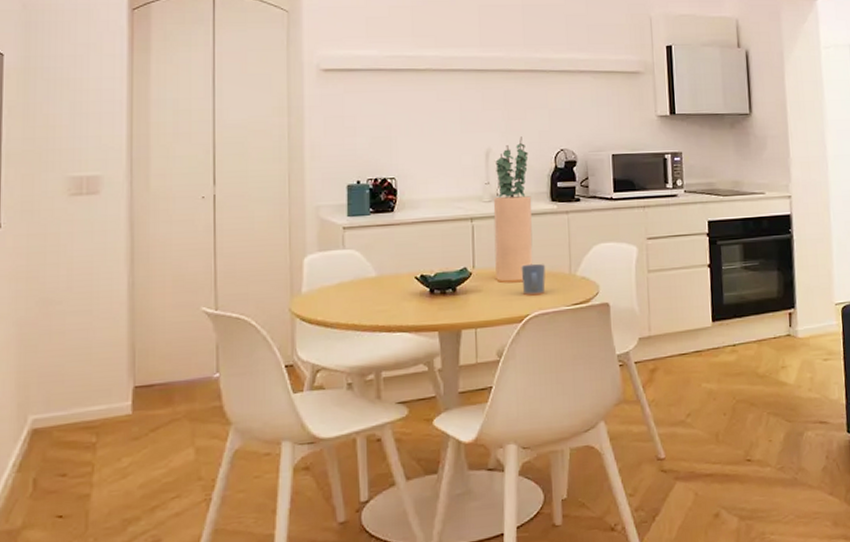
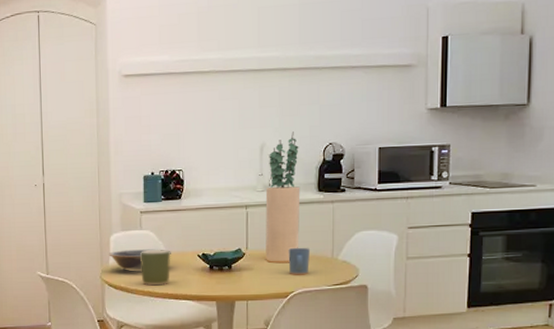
bowl: none [302,272,382,301] -> present [109,249,171,272]
mug: none [343,272,382,317] -> present [140,250,171,286]

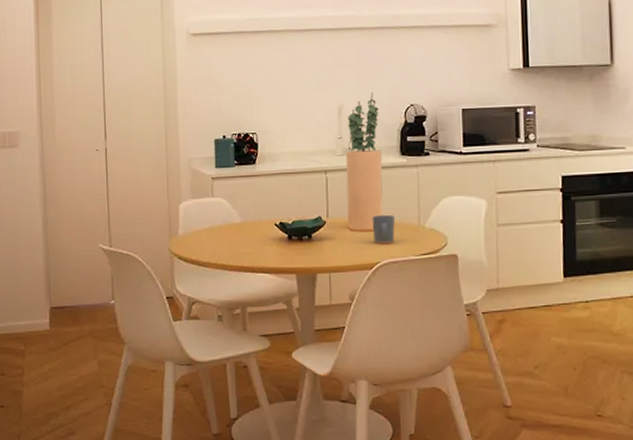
bowl: present [109,249,171,272] -> none [178,218,246,243]
mug: present [140,250,171,286] -> none [212,219,246,258]

